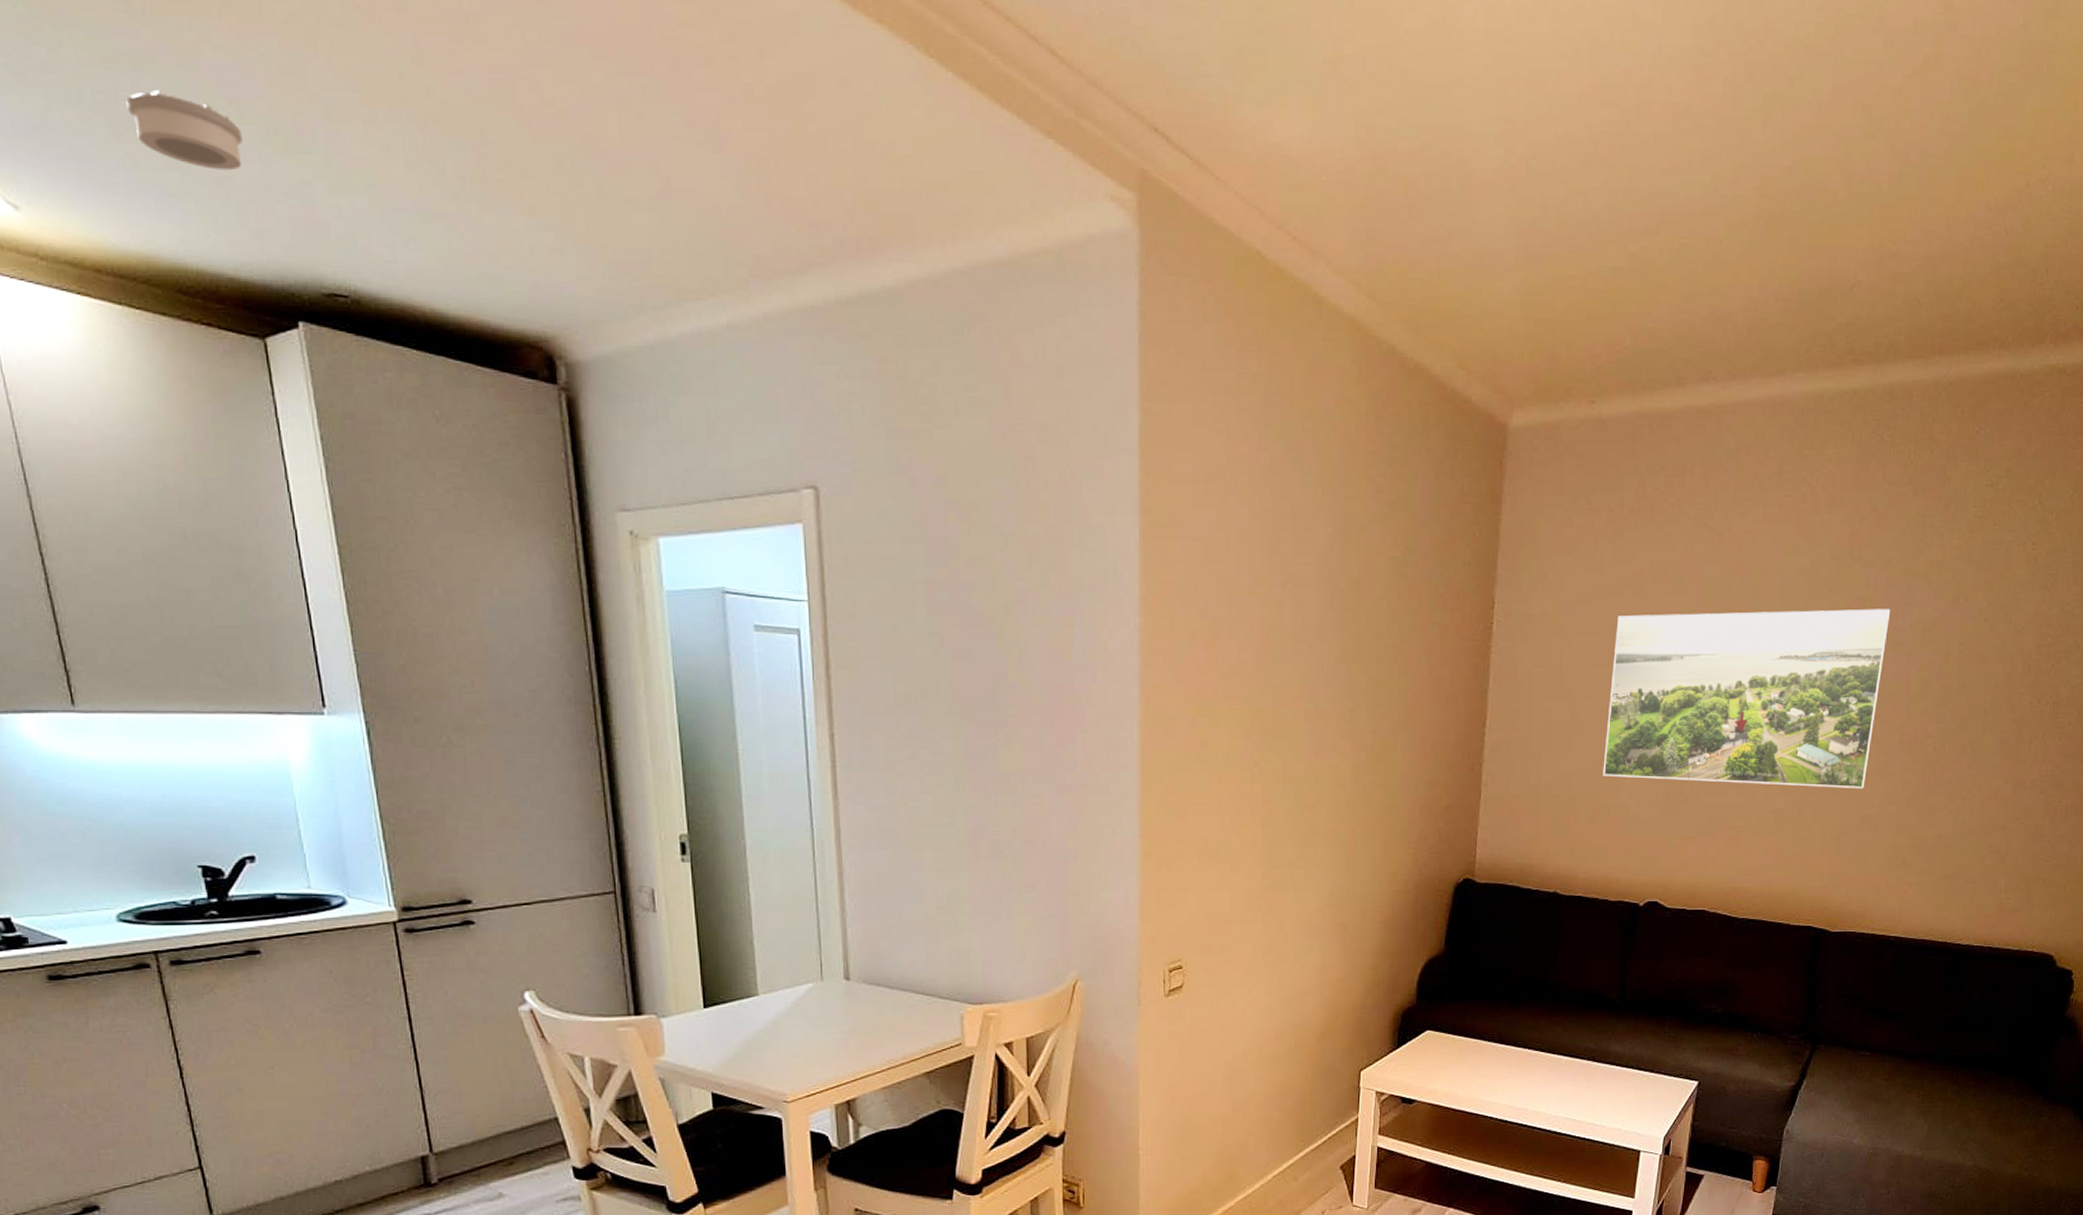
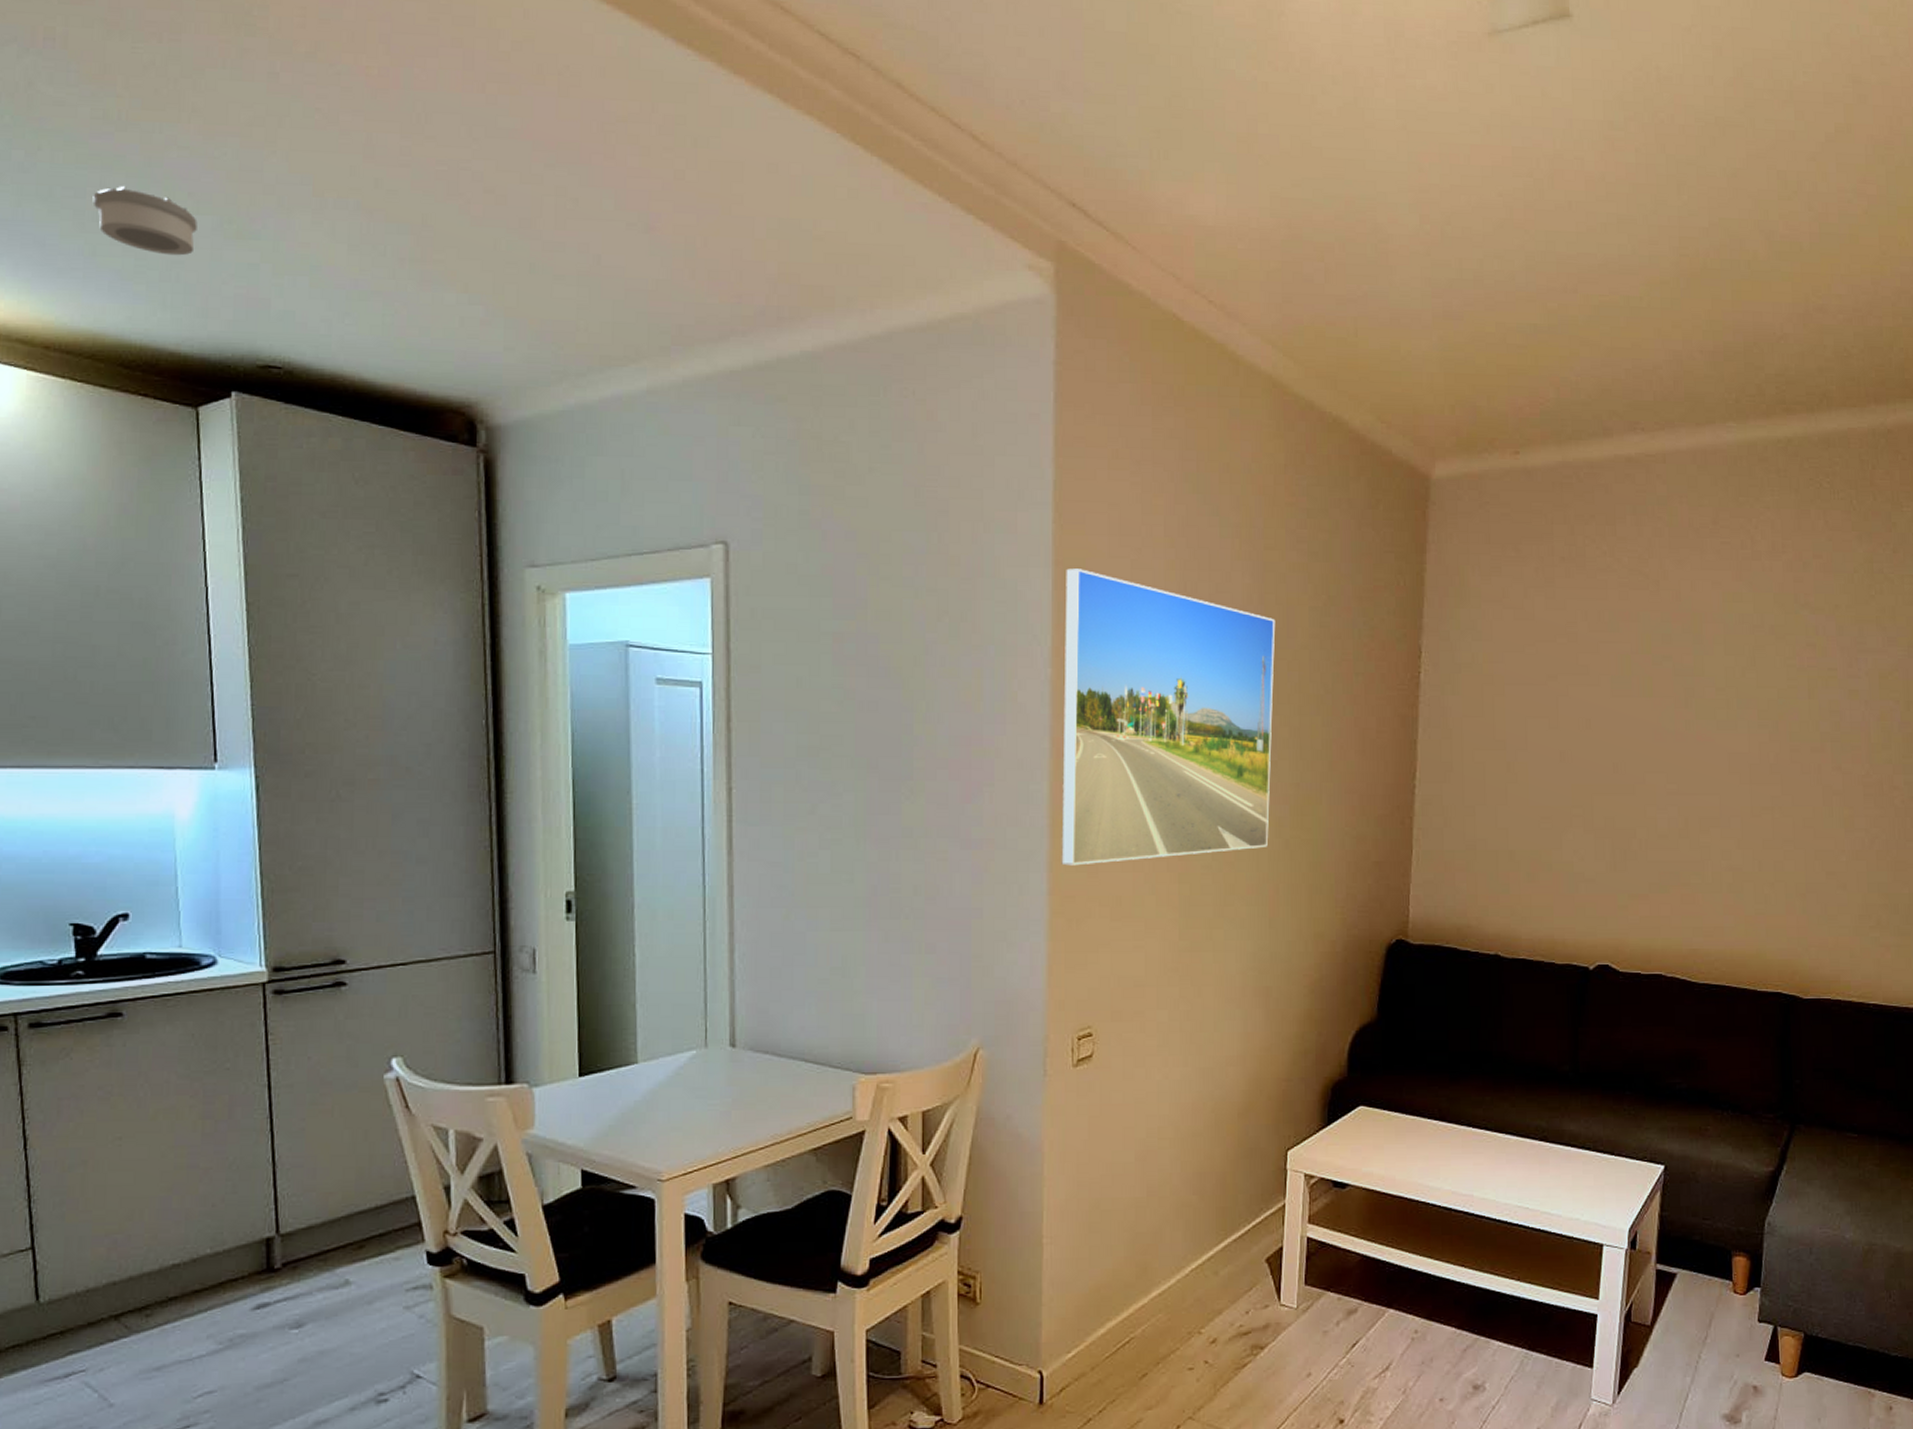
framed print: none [1151,517,1356,809] -> present [1061,568,1276,866]
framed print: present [1603,609,1891,789] -> none [1543,656,1844,844]

